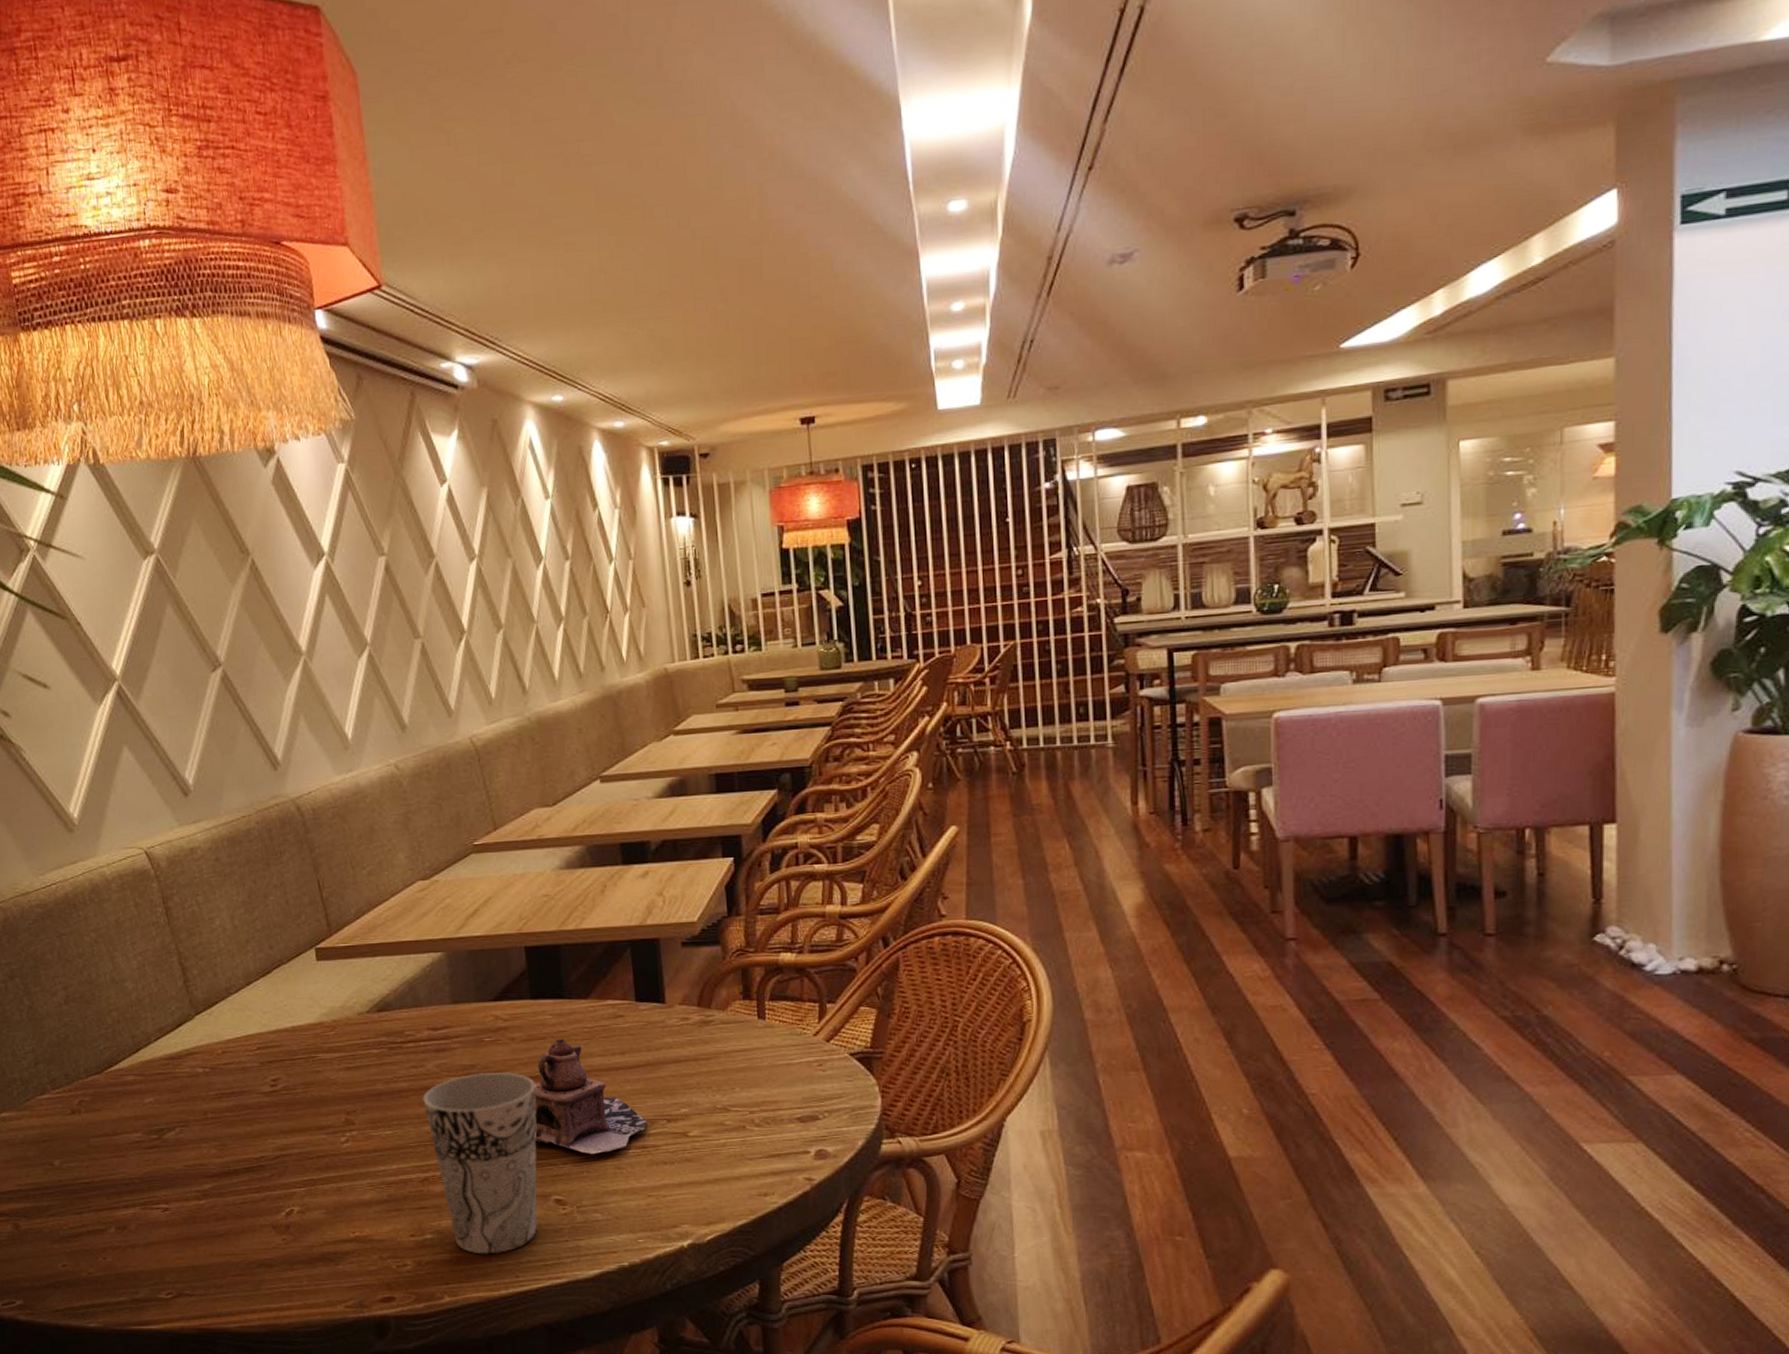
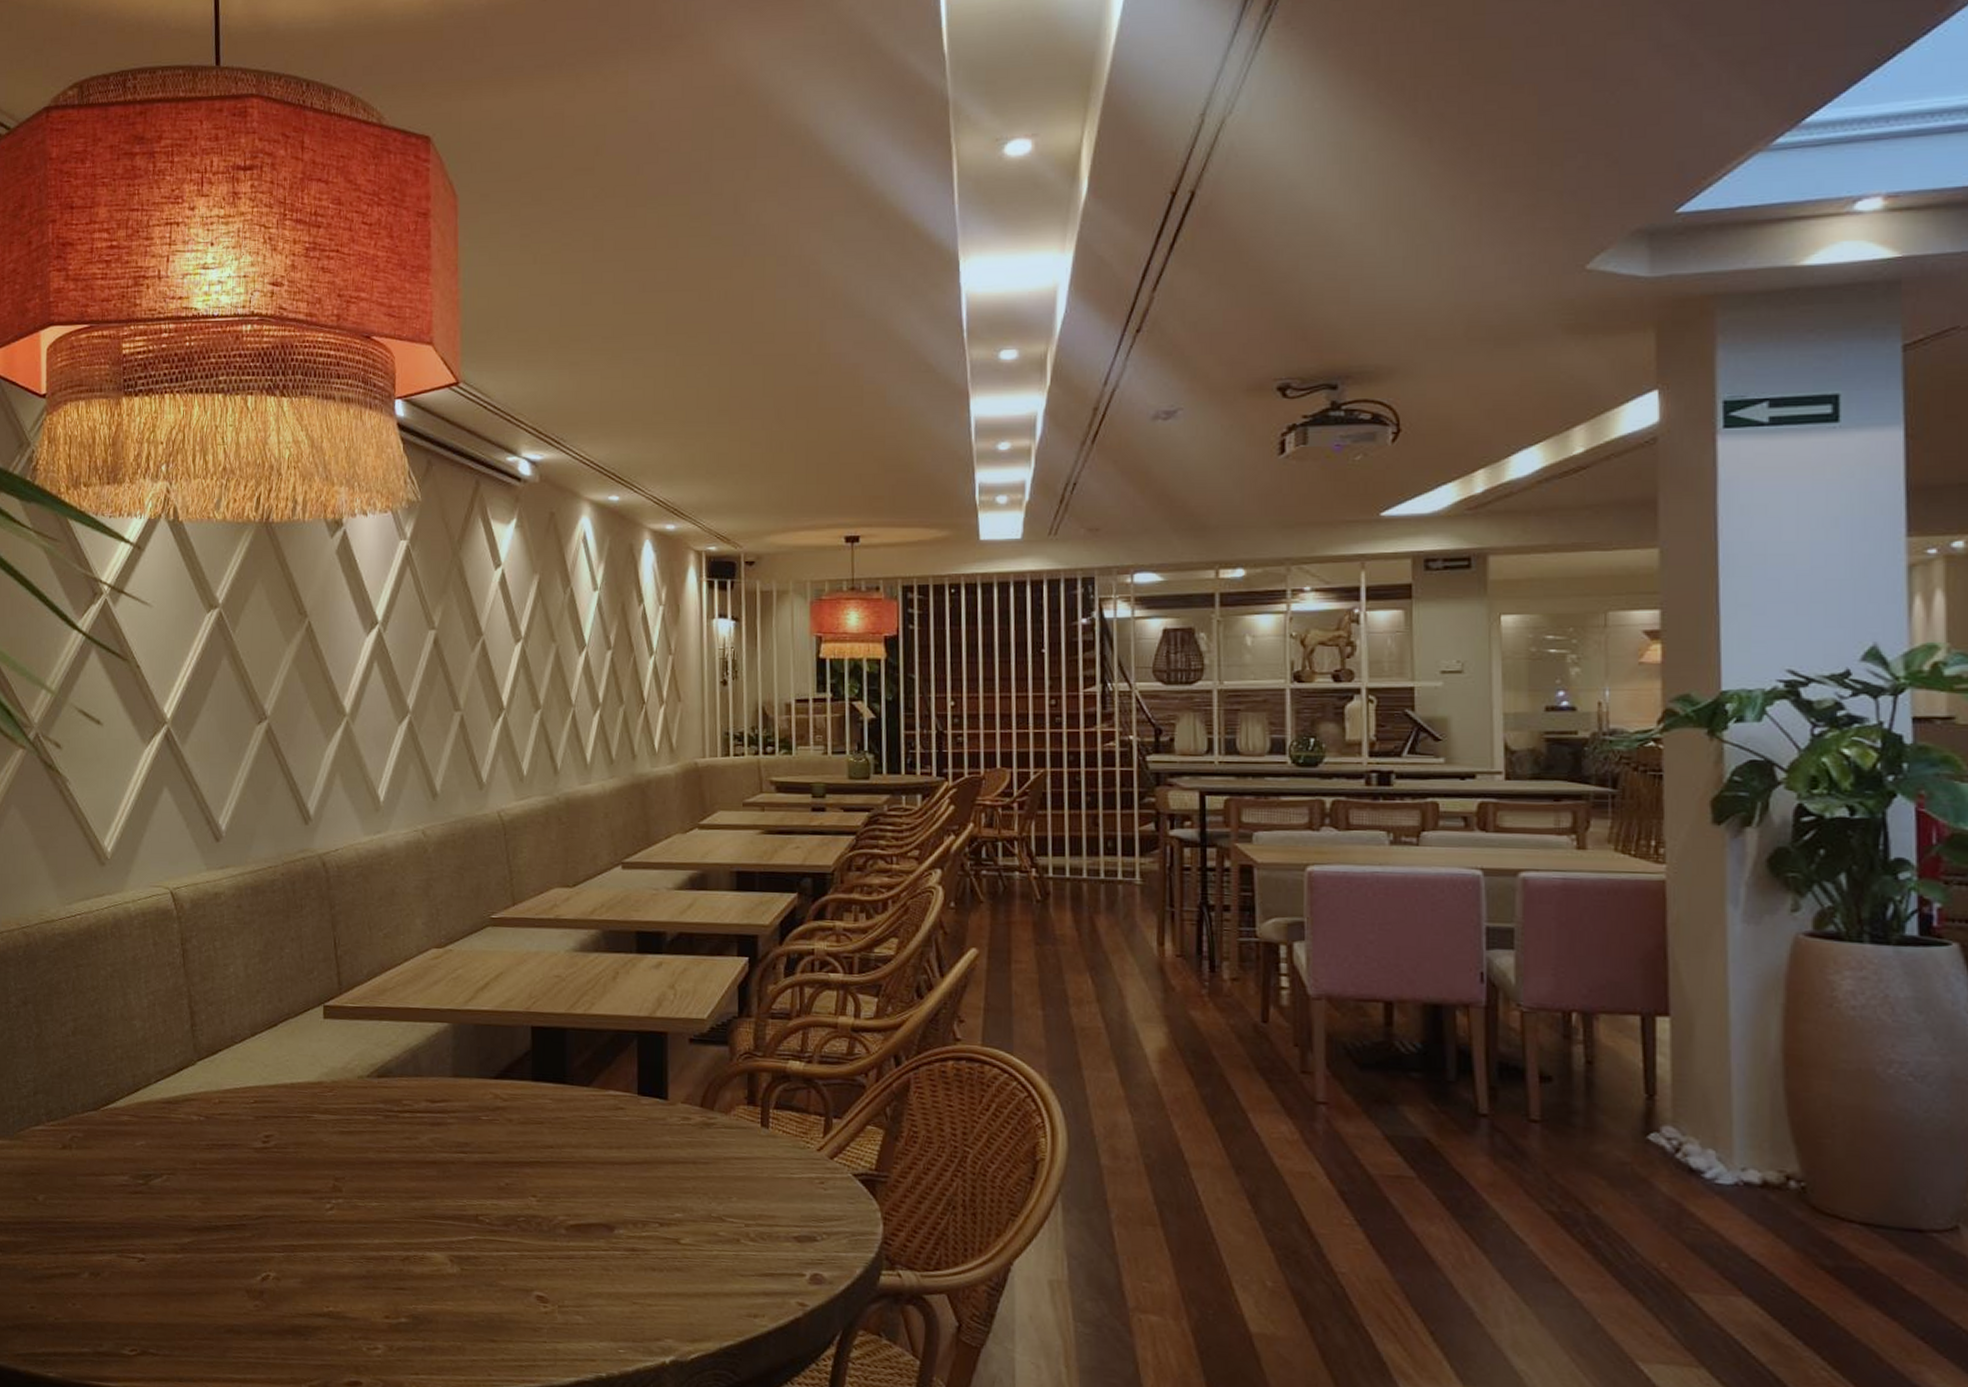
cup: present [423,1072,538,1254] -> none [413,1152,528,1348]
teapot: present [534,1038,647,1155] -> none [523,1125,639,1252]

